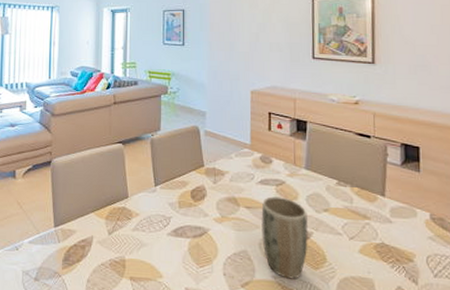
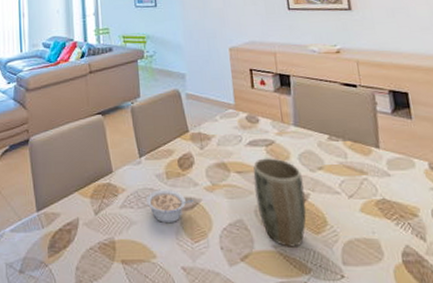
legume: none [158,217,202,249] -> present [146,189,193,224]

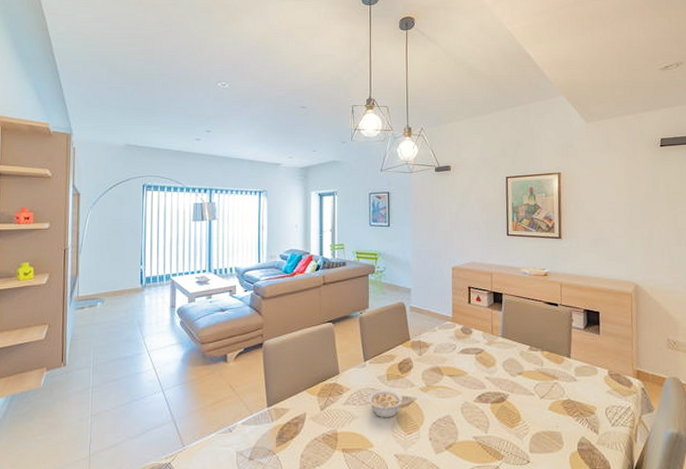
plant pot: present [253,158,306,247] -> none [463,364,505,438]

